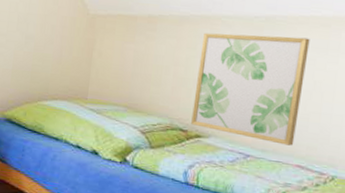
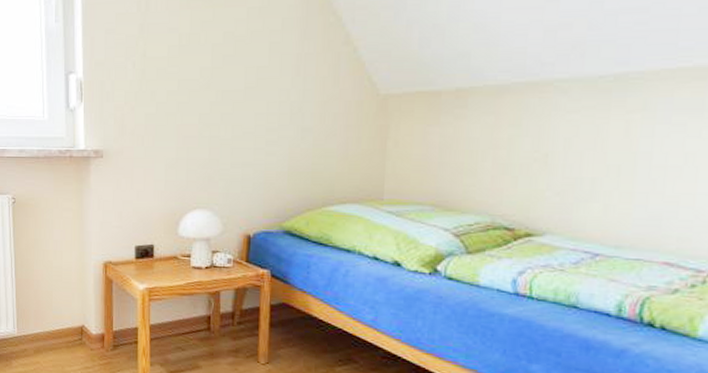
wall art: present [191,32,310,146] -> none [519,97,678,238]

